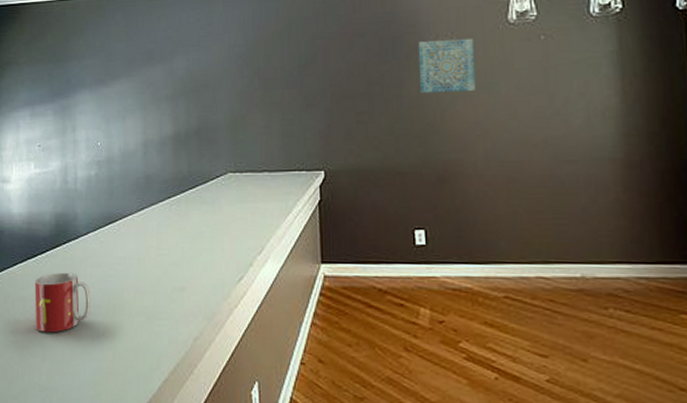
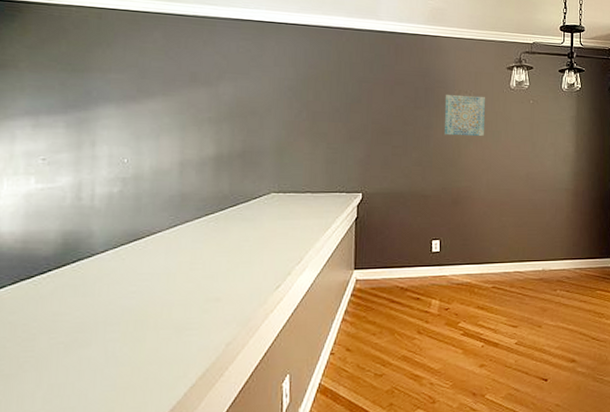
mug: present [34,272,92,333] -> none [28,292,107,357]

